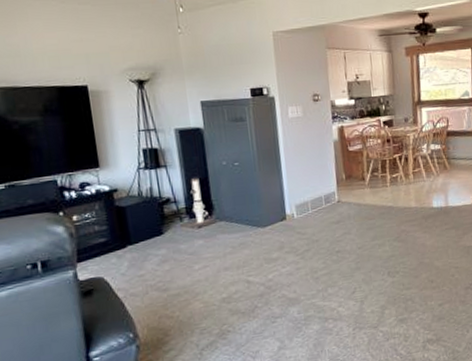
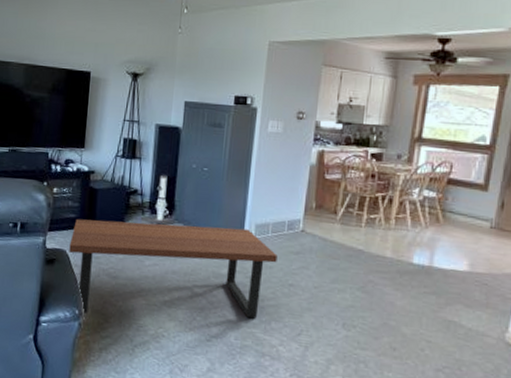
coffee table: none [105,211,322,334] -> present [69,218,278,319]

